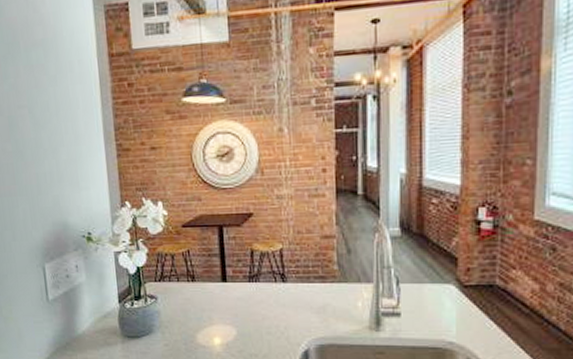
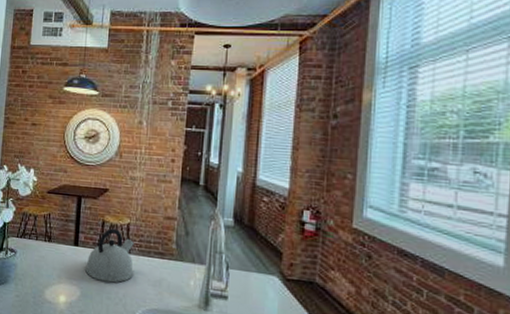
kettle: none [237,257,294,316] -> present [84,228,135,283]

